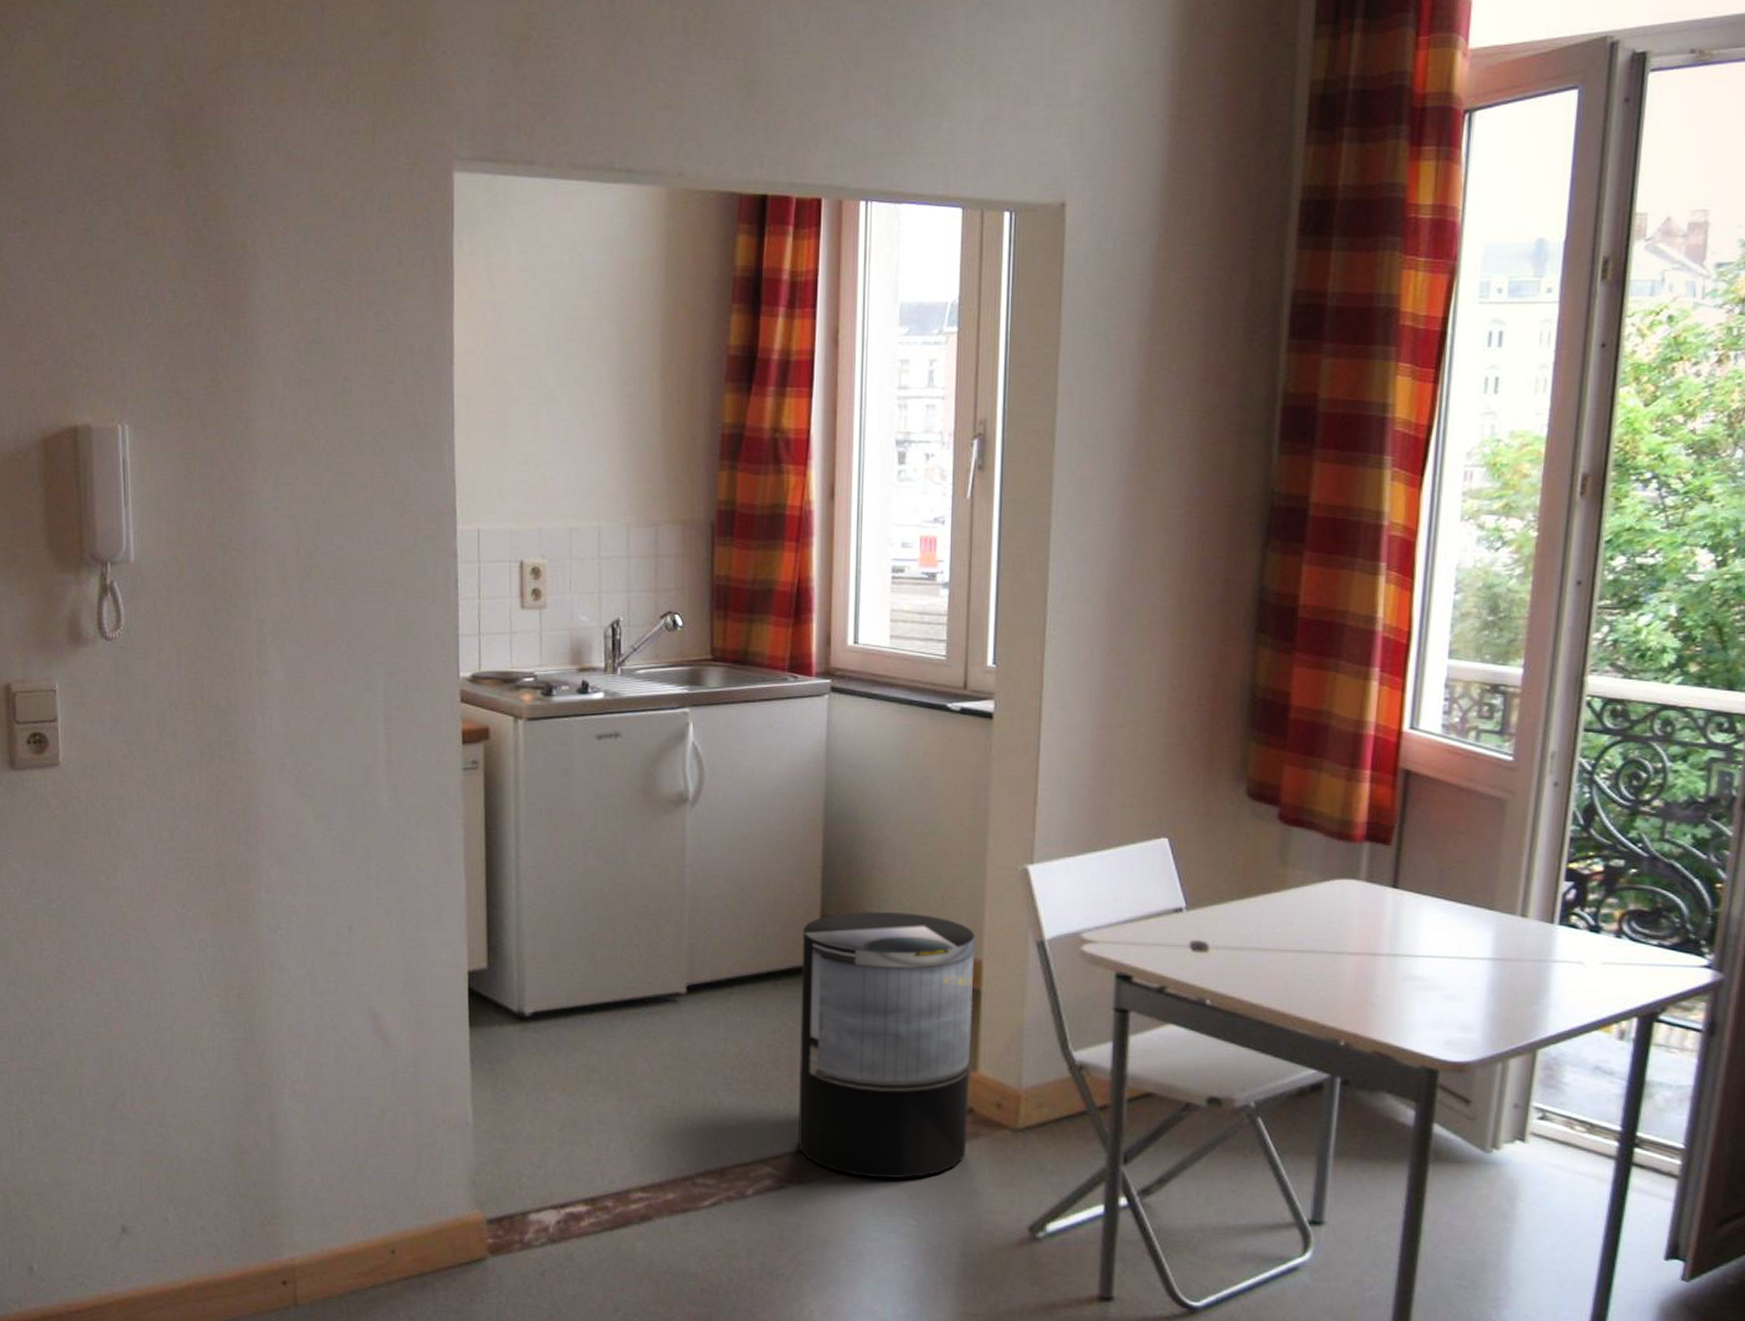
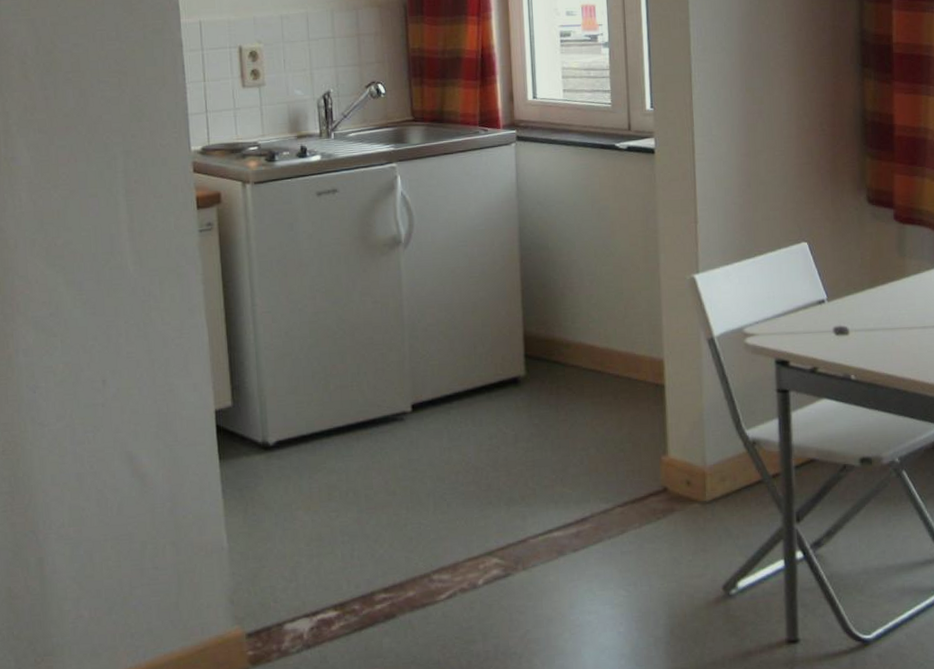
trash can: present [798,912,975,1179] -> none [508,324,664,558]

